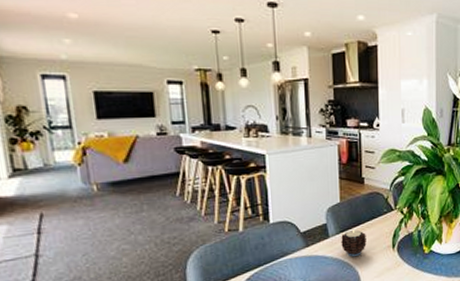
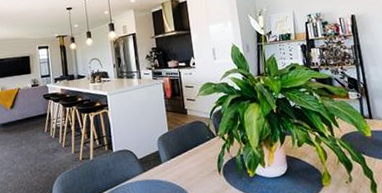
candle: present [341,229,367,256] -> none [172,155,195,180]

